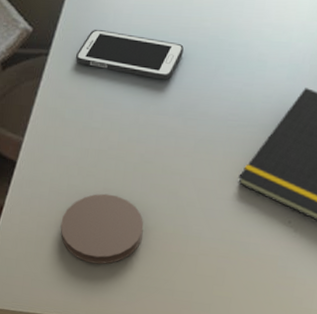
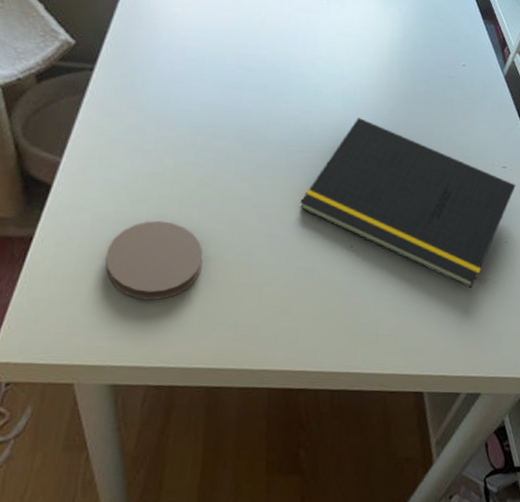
cell phone: present [75,30,184,80] -> none [124,48,241,104]

